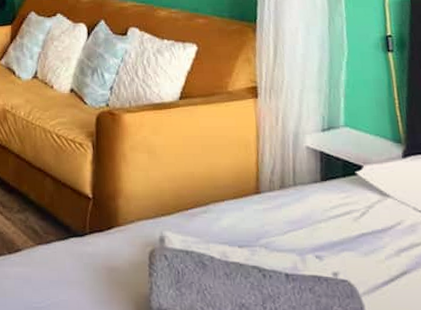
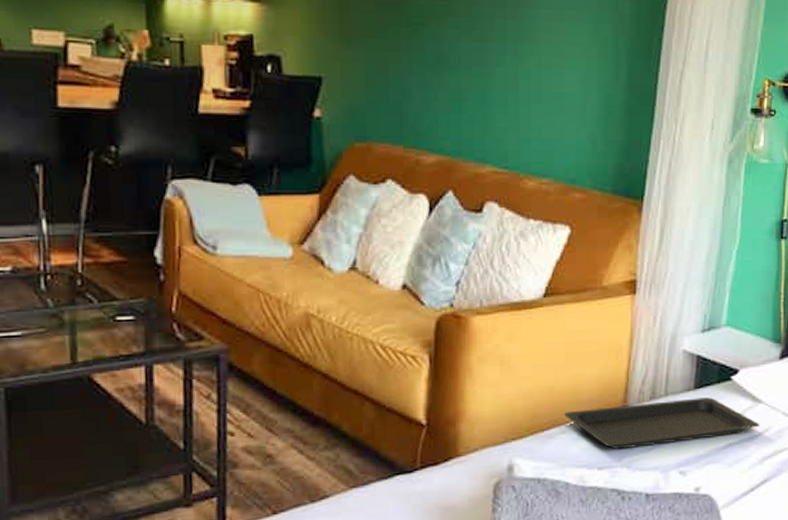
serving tray: none [204,189,391,231] -> present [564,397,760,450]

